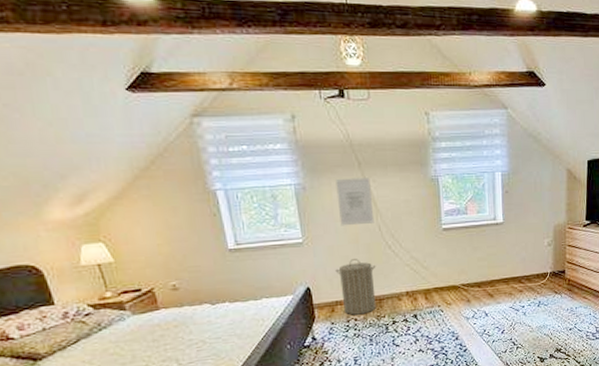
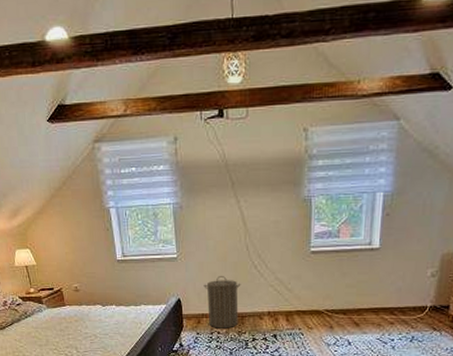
wall art: present [335,177,375,226] -> none [210,197,243,244]

